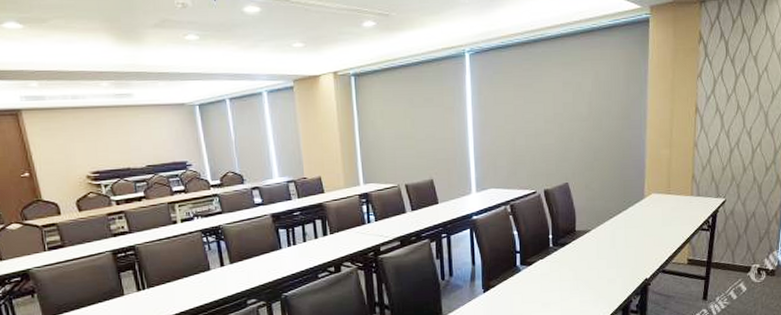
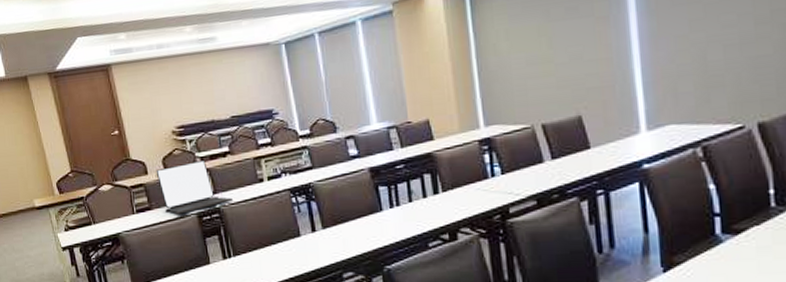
laptop: none [69,202,148,252] -> present [156,159,234,215]

